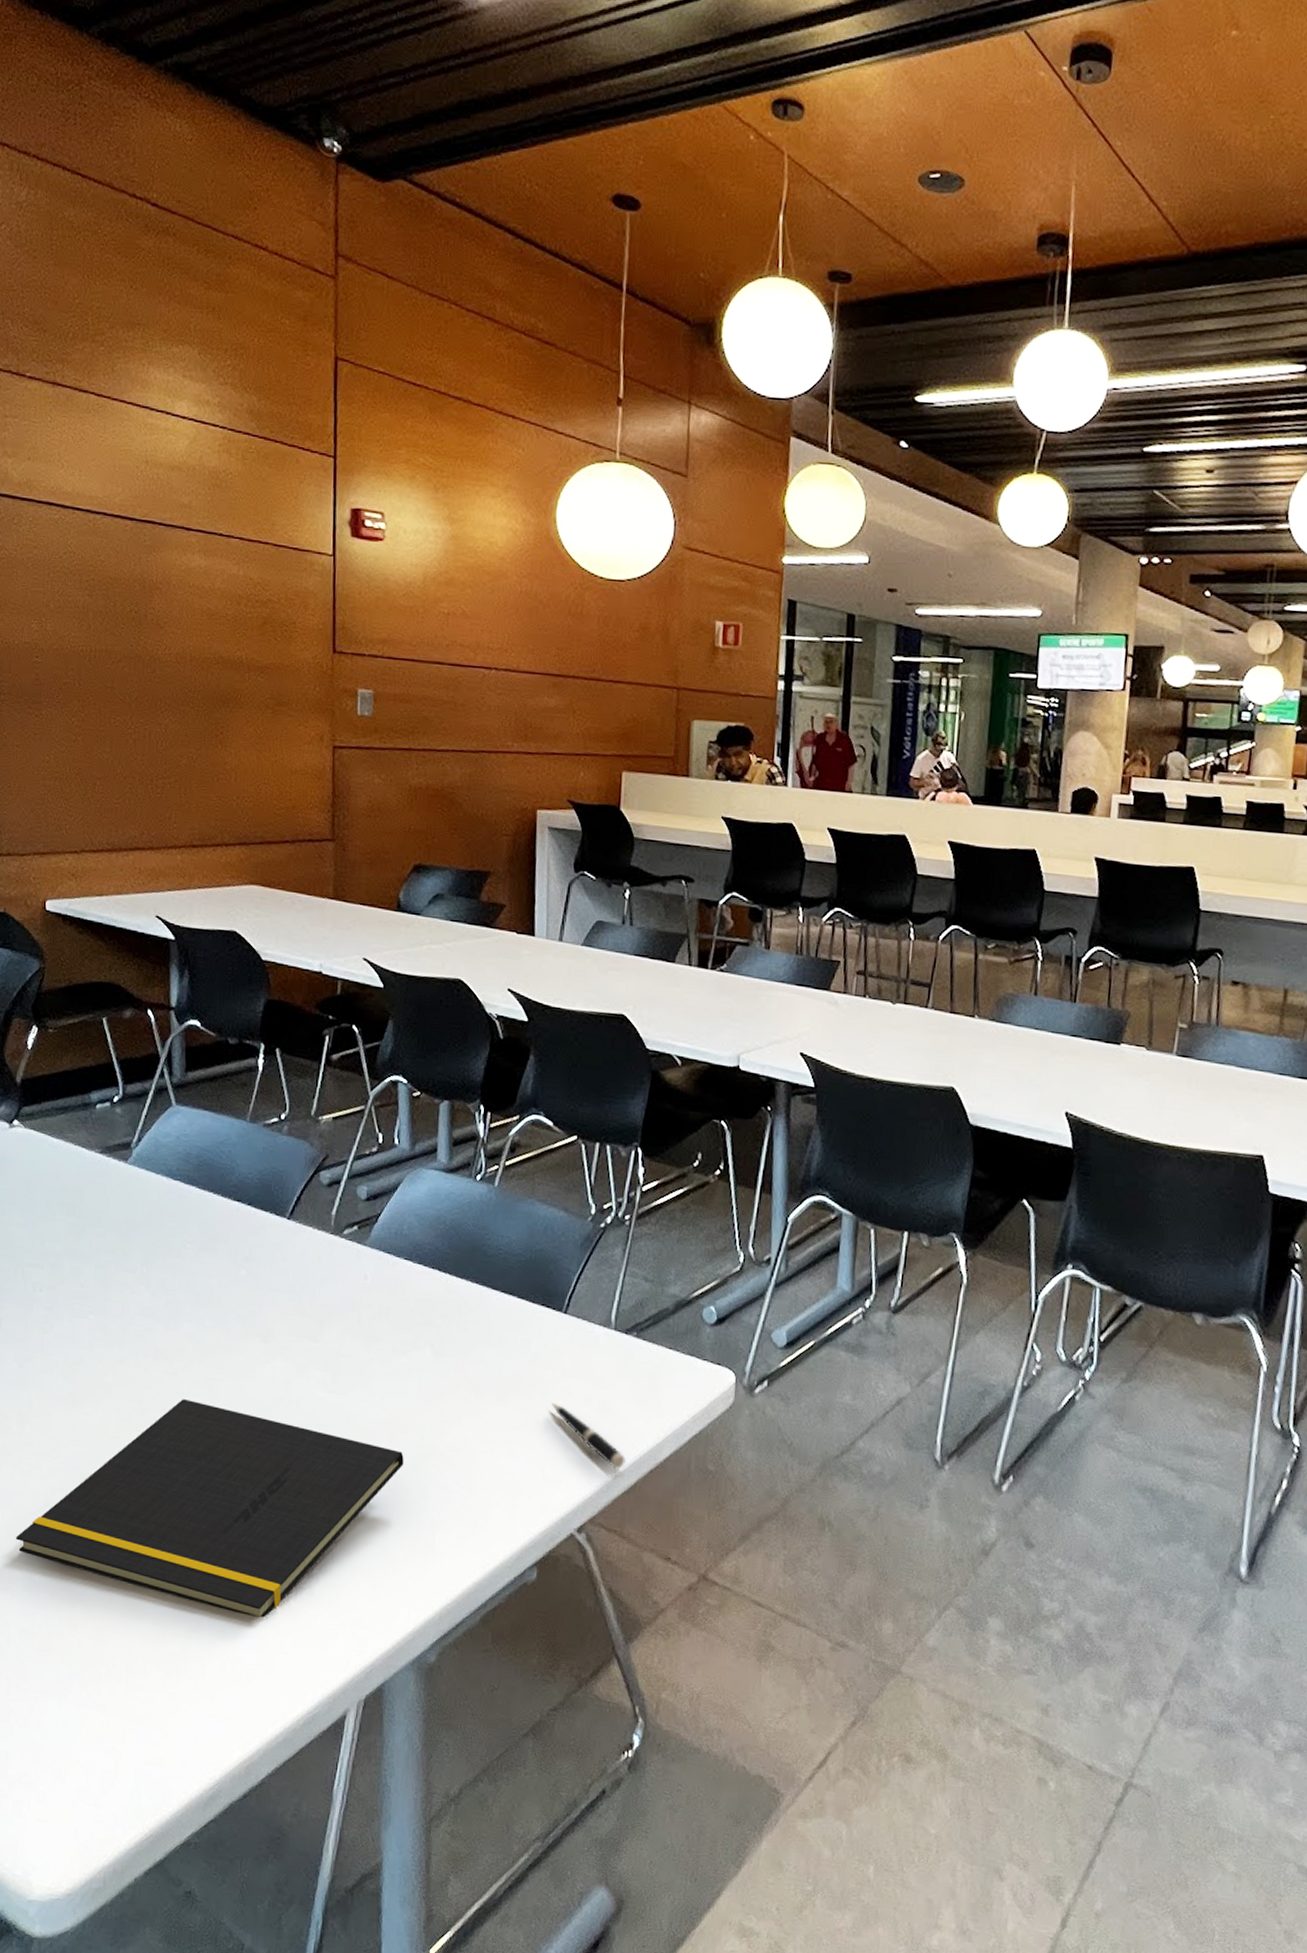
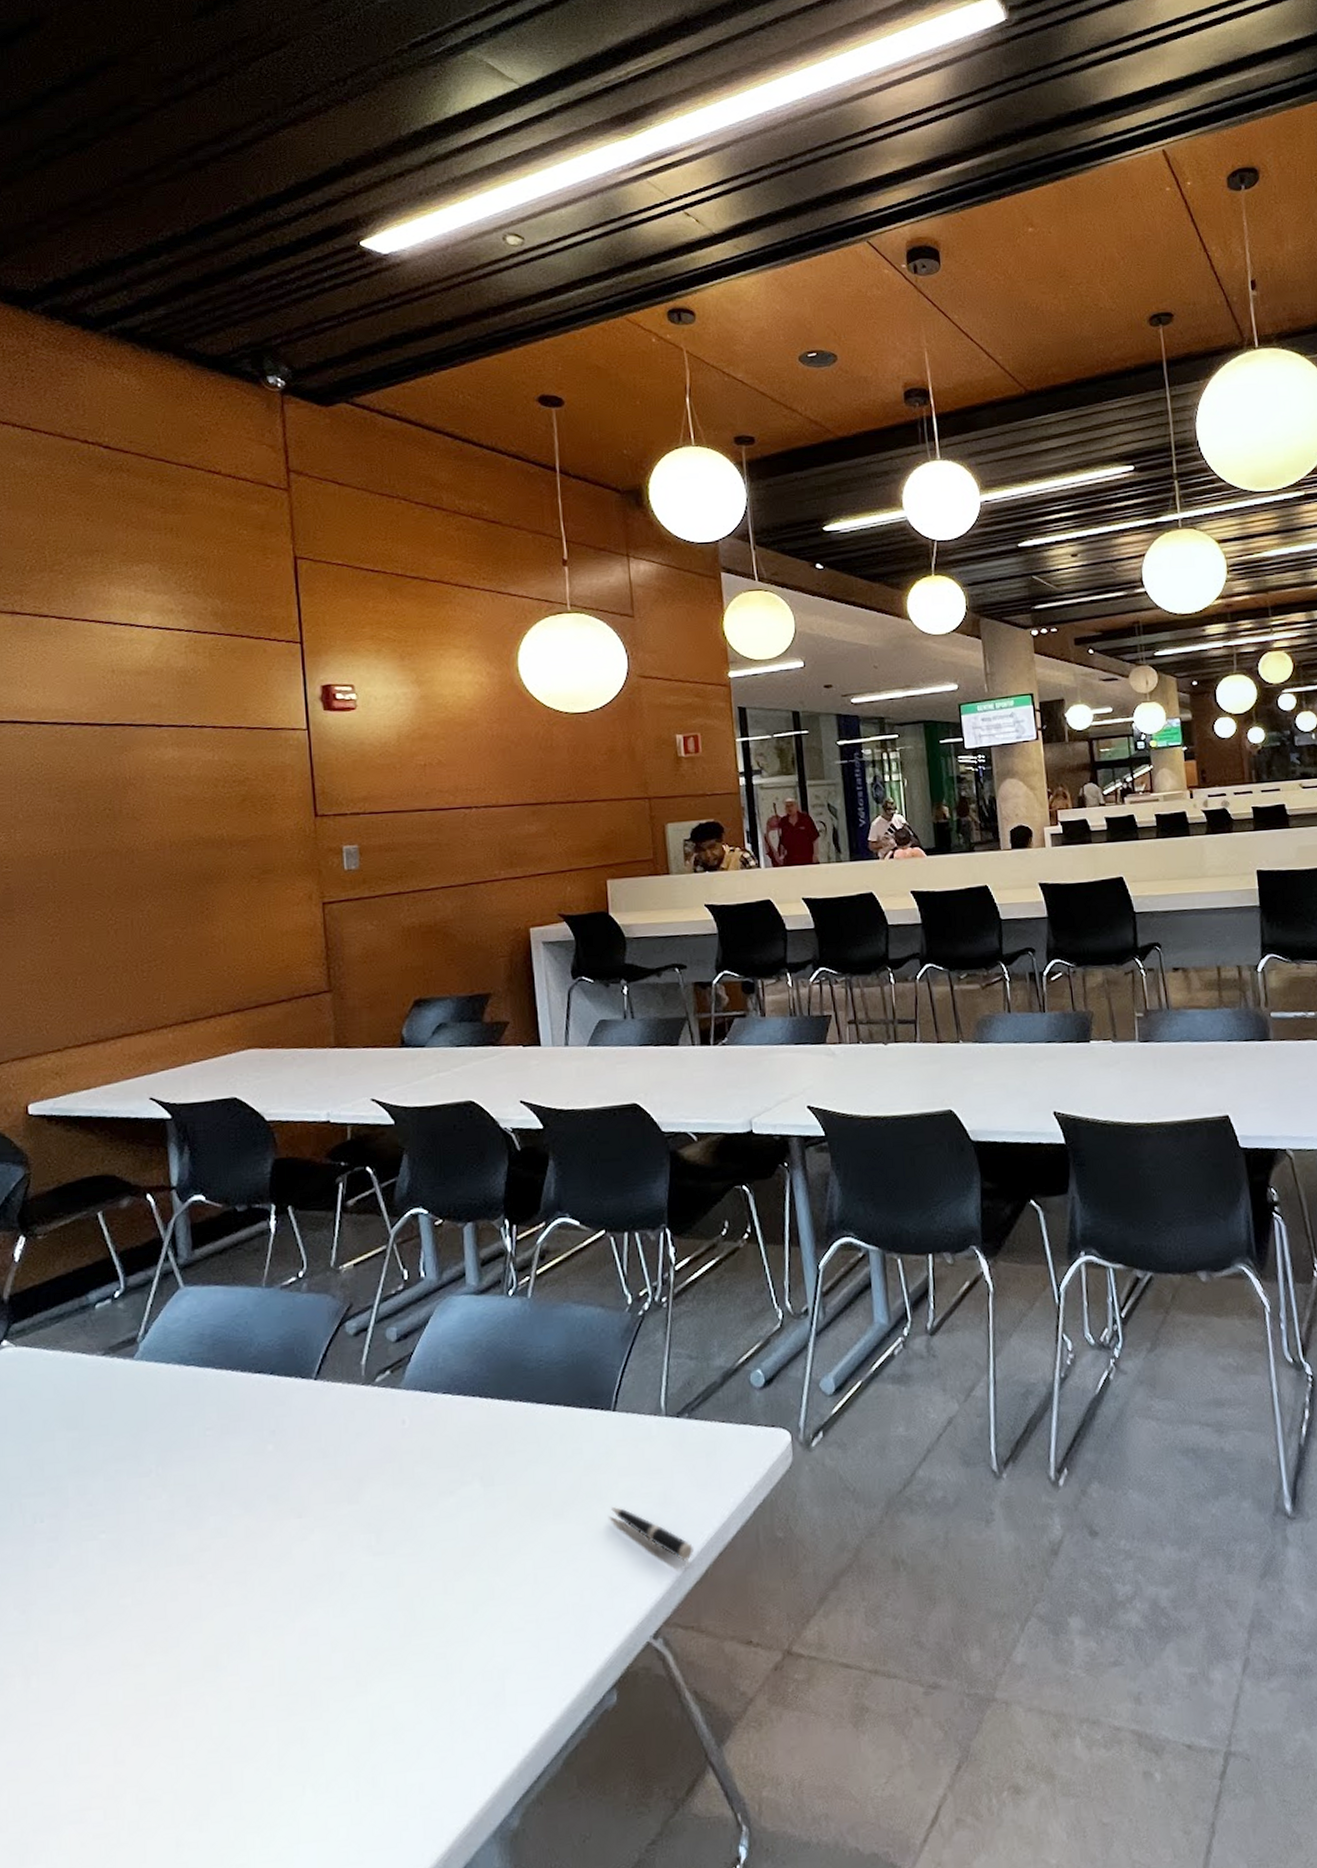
notepad: present [16,1398,404,1618] -> none [26,1599,463,1834]

